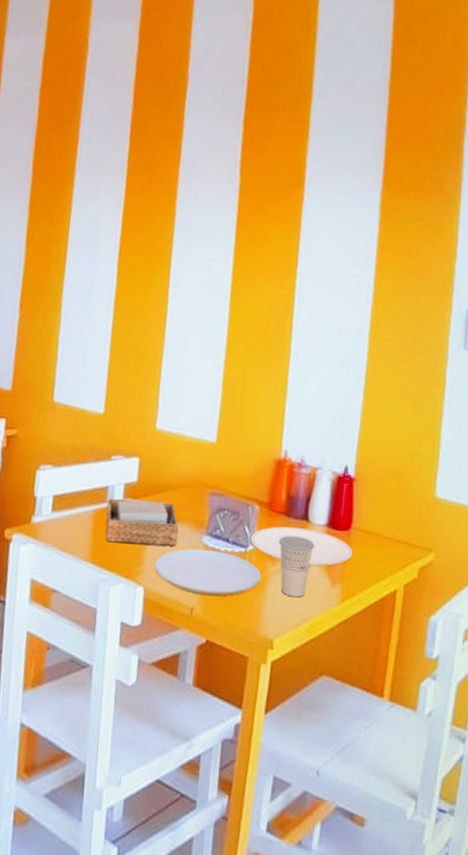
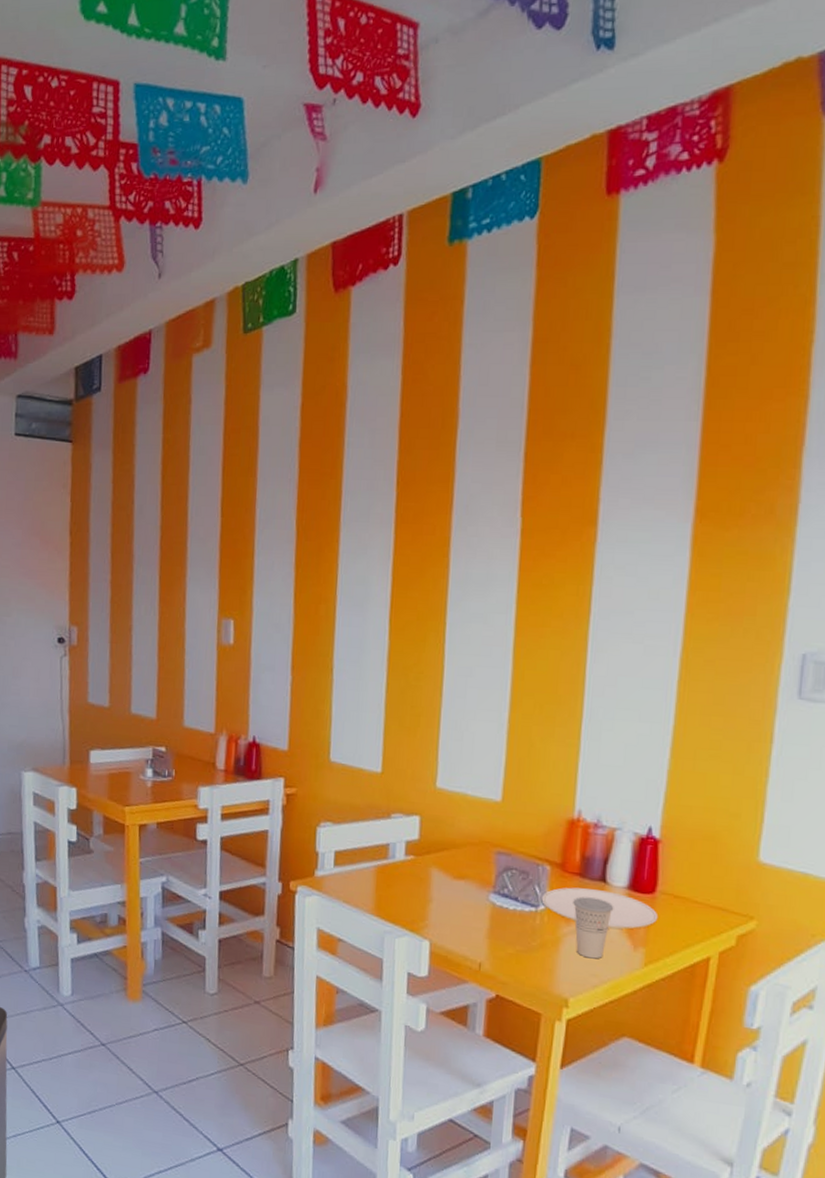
napkin holder: present [105,498,179,547] -> none [388,855,464,903]
plate: present [154,548,262,597] -> none [439,906,555,954]

